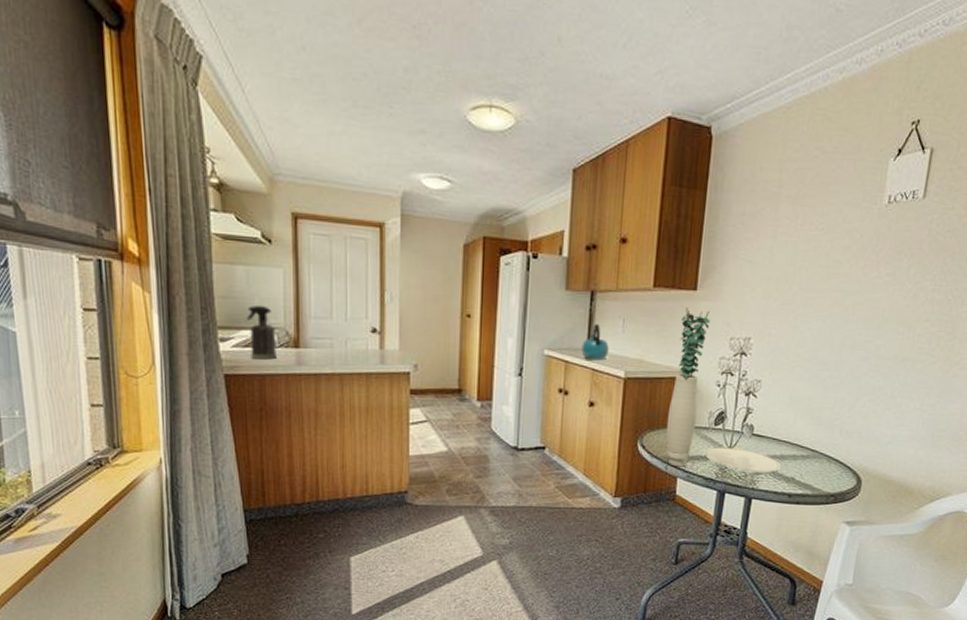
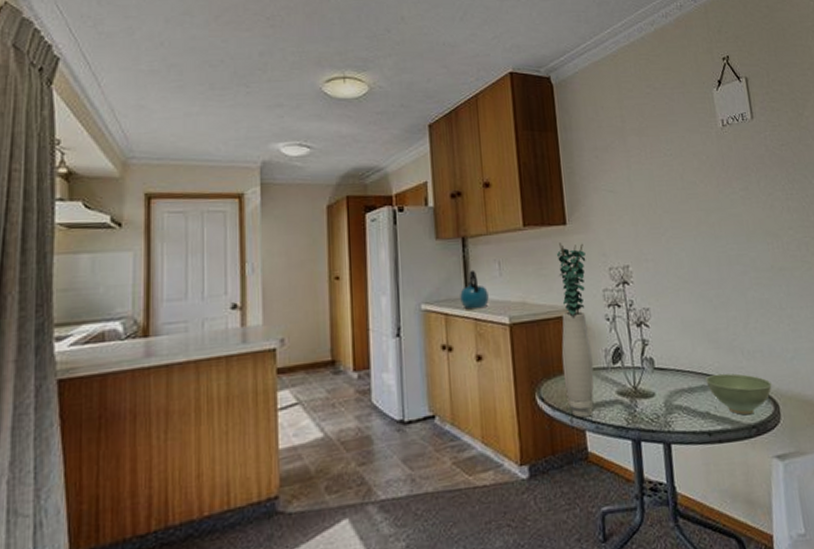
spray bottle: present [247,306,276,360] -> none [89,295,122,357]
plate: present [703,447,781,473] -> none [608,386,692,413]
bowl: none [798,446,861,486] -> present [706,373,772,416]

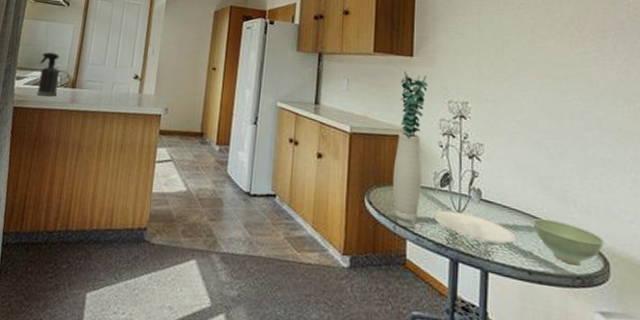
spray bottle: none [89,295,122,357] -> present [37,52,60,97]
kettle: present [460,269,489,310] -> none [310,81,335,115]
plate: none [608,386,692,413] -> present [432,210,516,244]

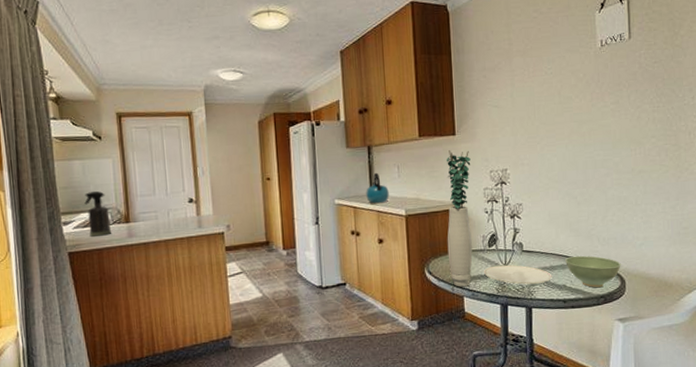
kettle: none [310,81,335,115] -> present [366,172,389,204]

